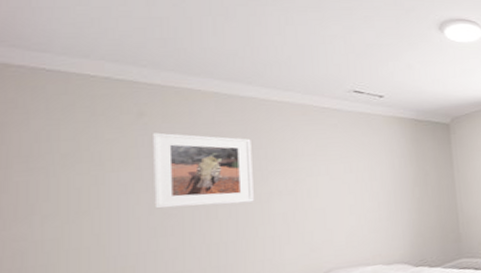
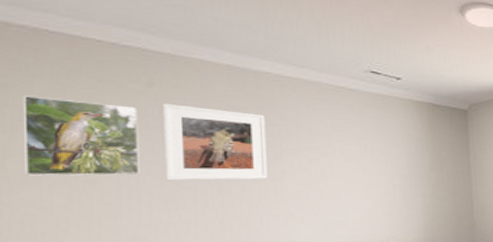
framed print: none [18,132,129,211] -> present [22,96,140,176]

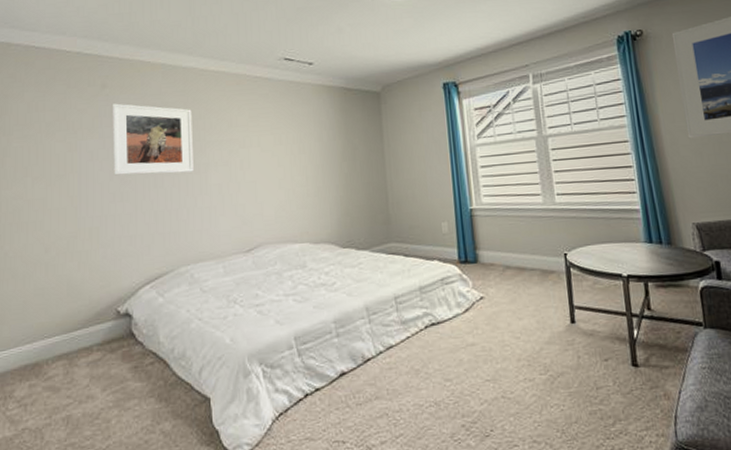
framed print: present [22,96,140,176] -> none [16,103,95,173]

